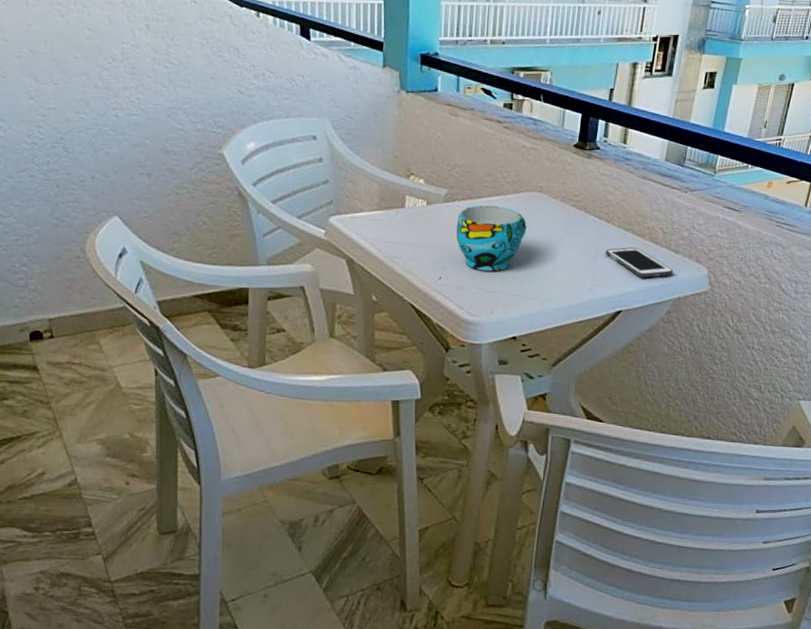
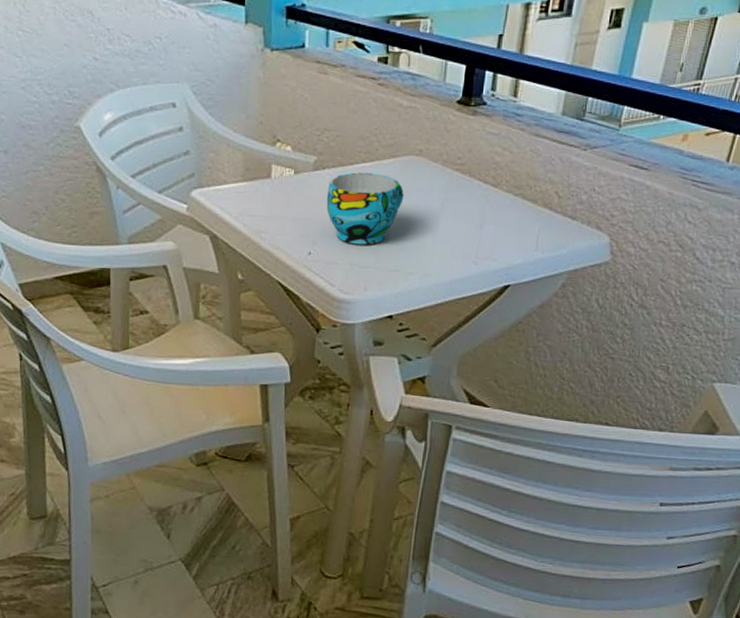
cell phone: present [606,247,674,278] -> none [492,214,570,249]

